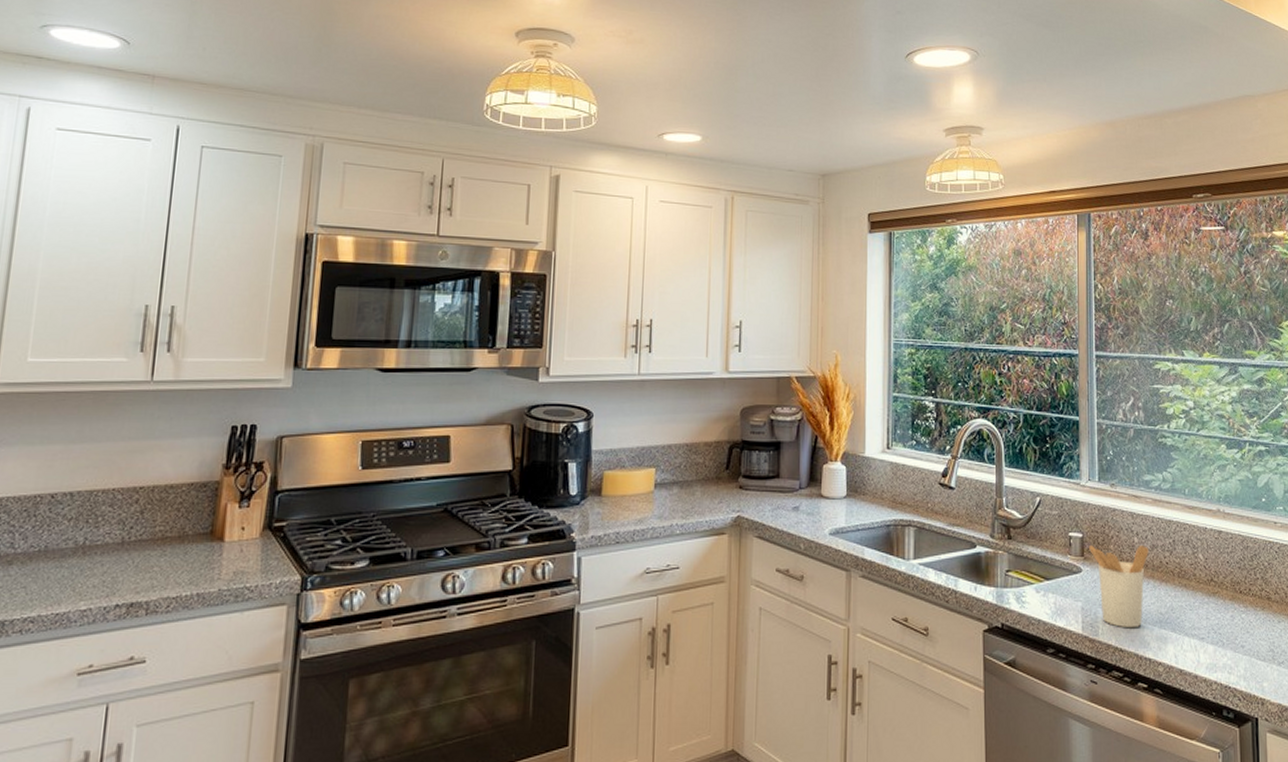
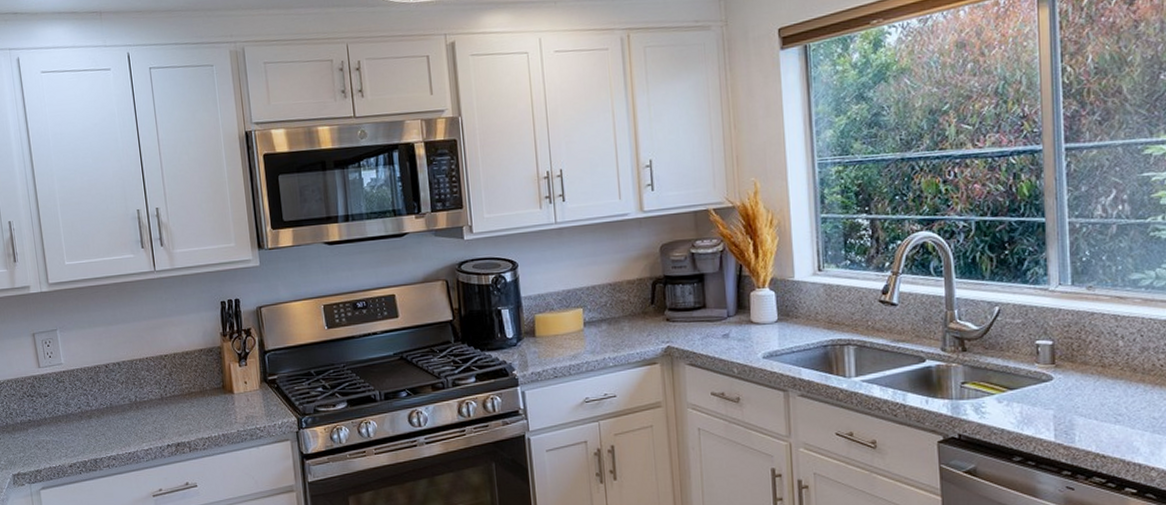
utensil holder: present [1089,546,1149,628] -> none [1061,349,1137,435]

